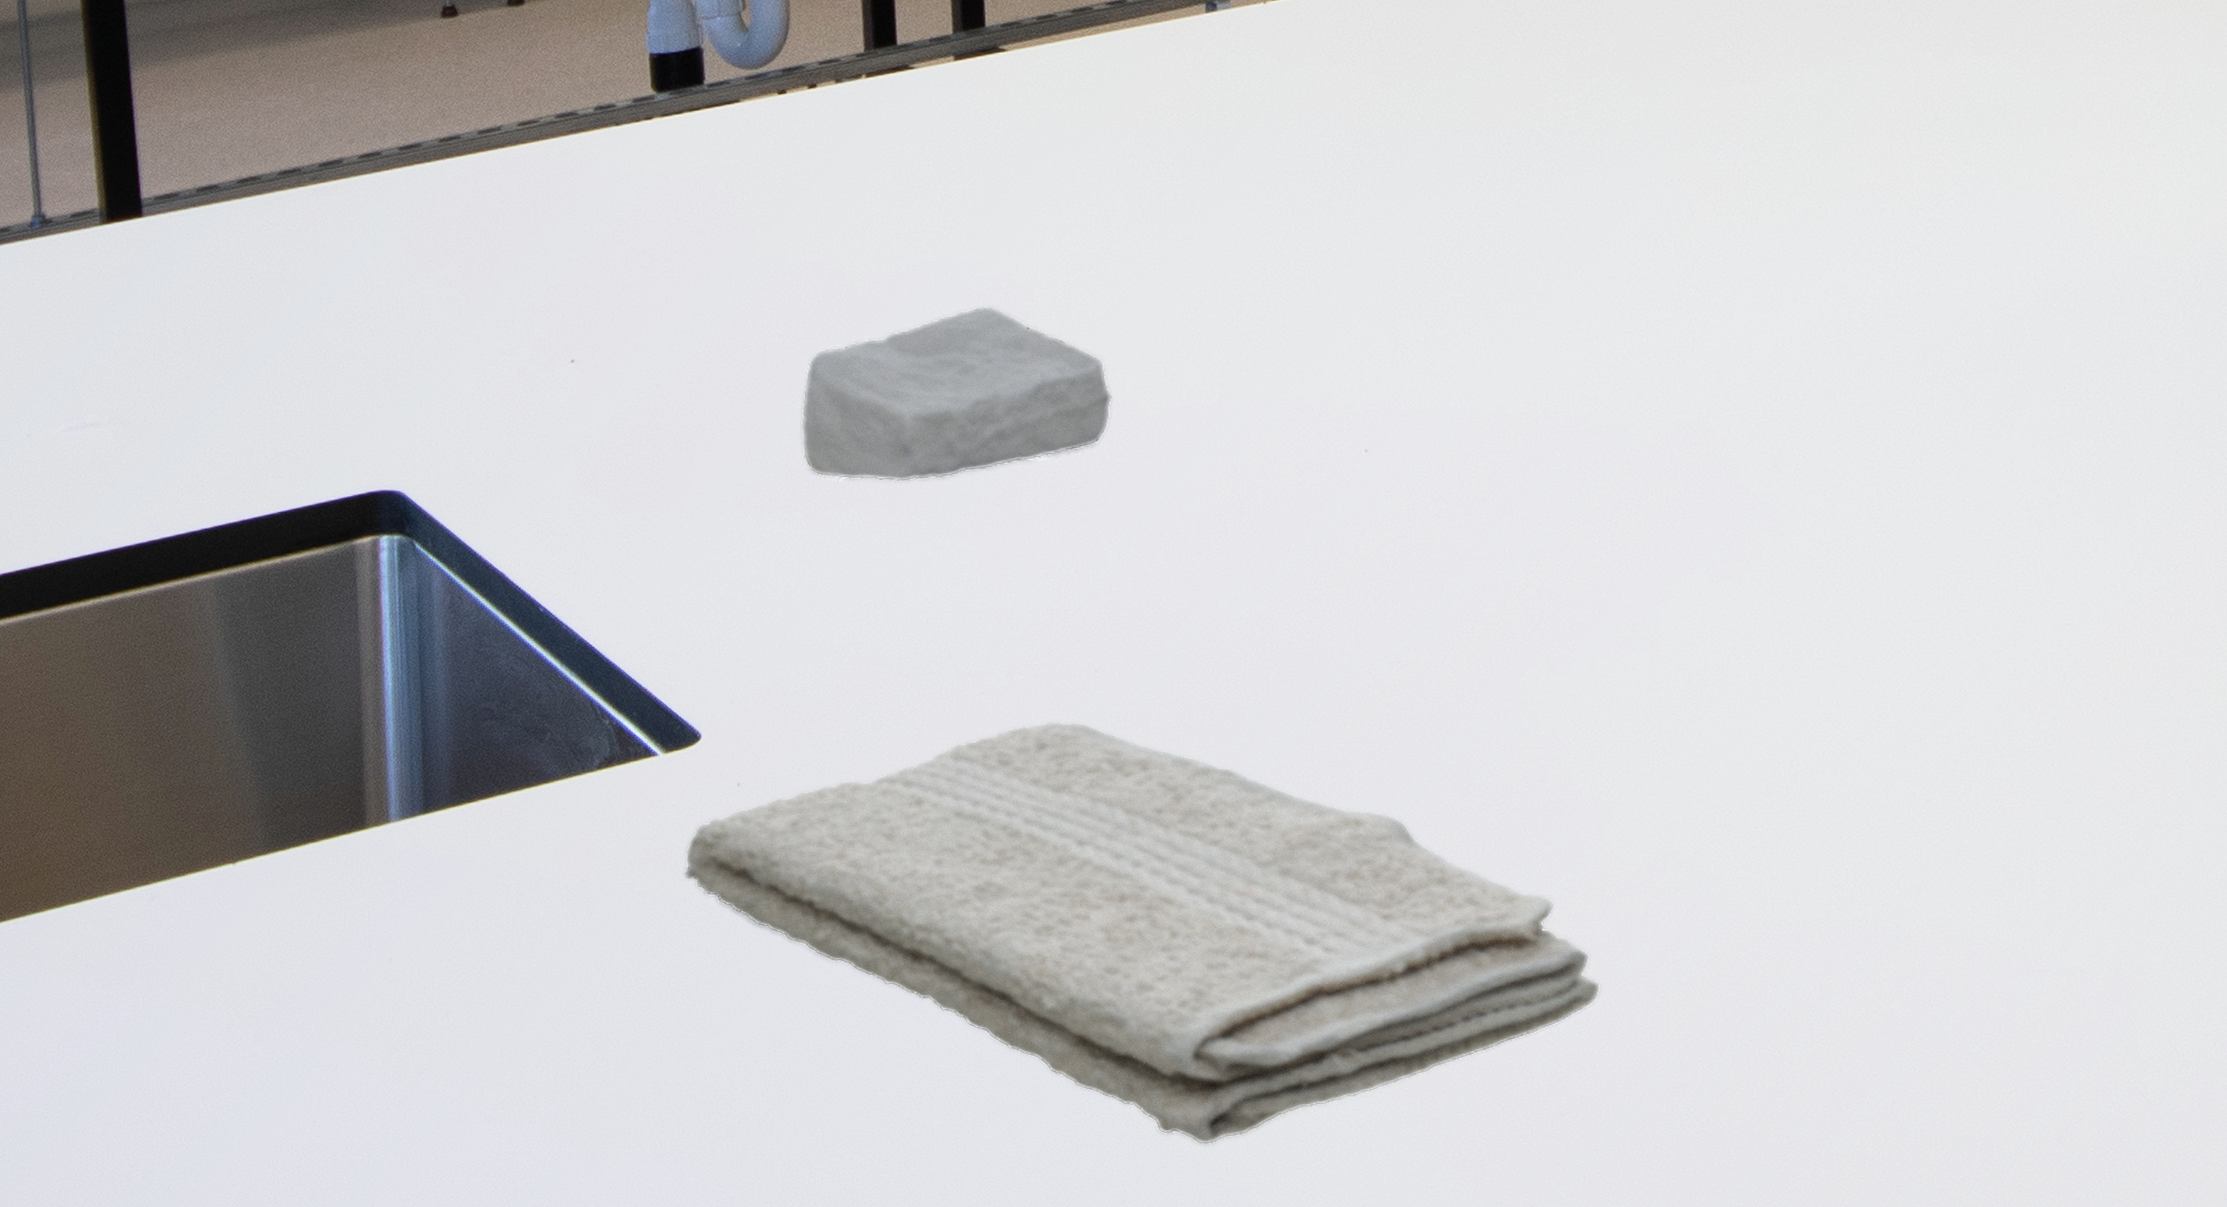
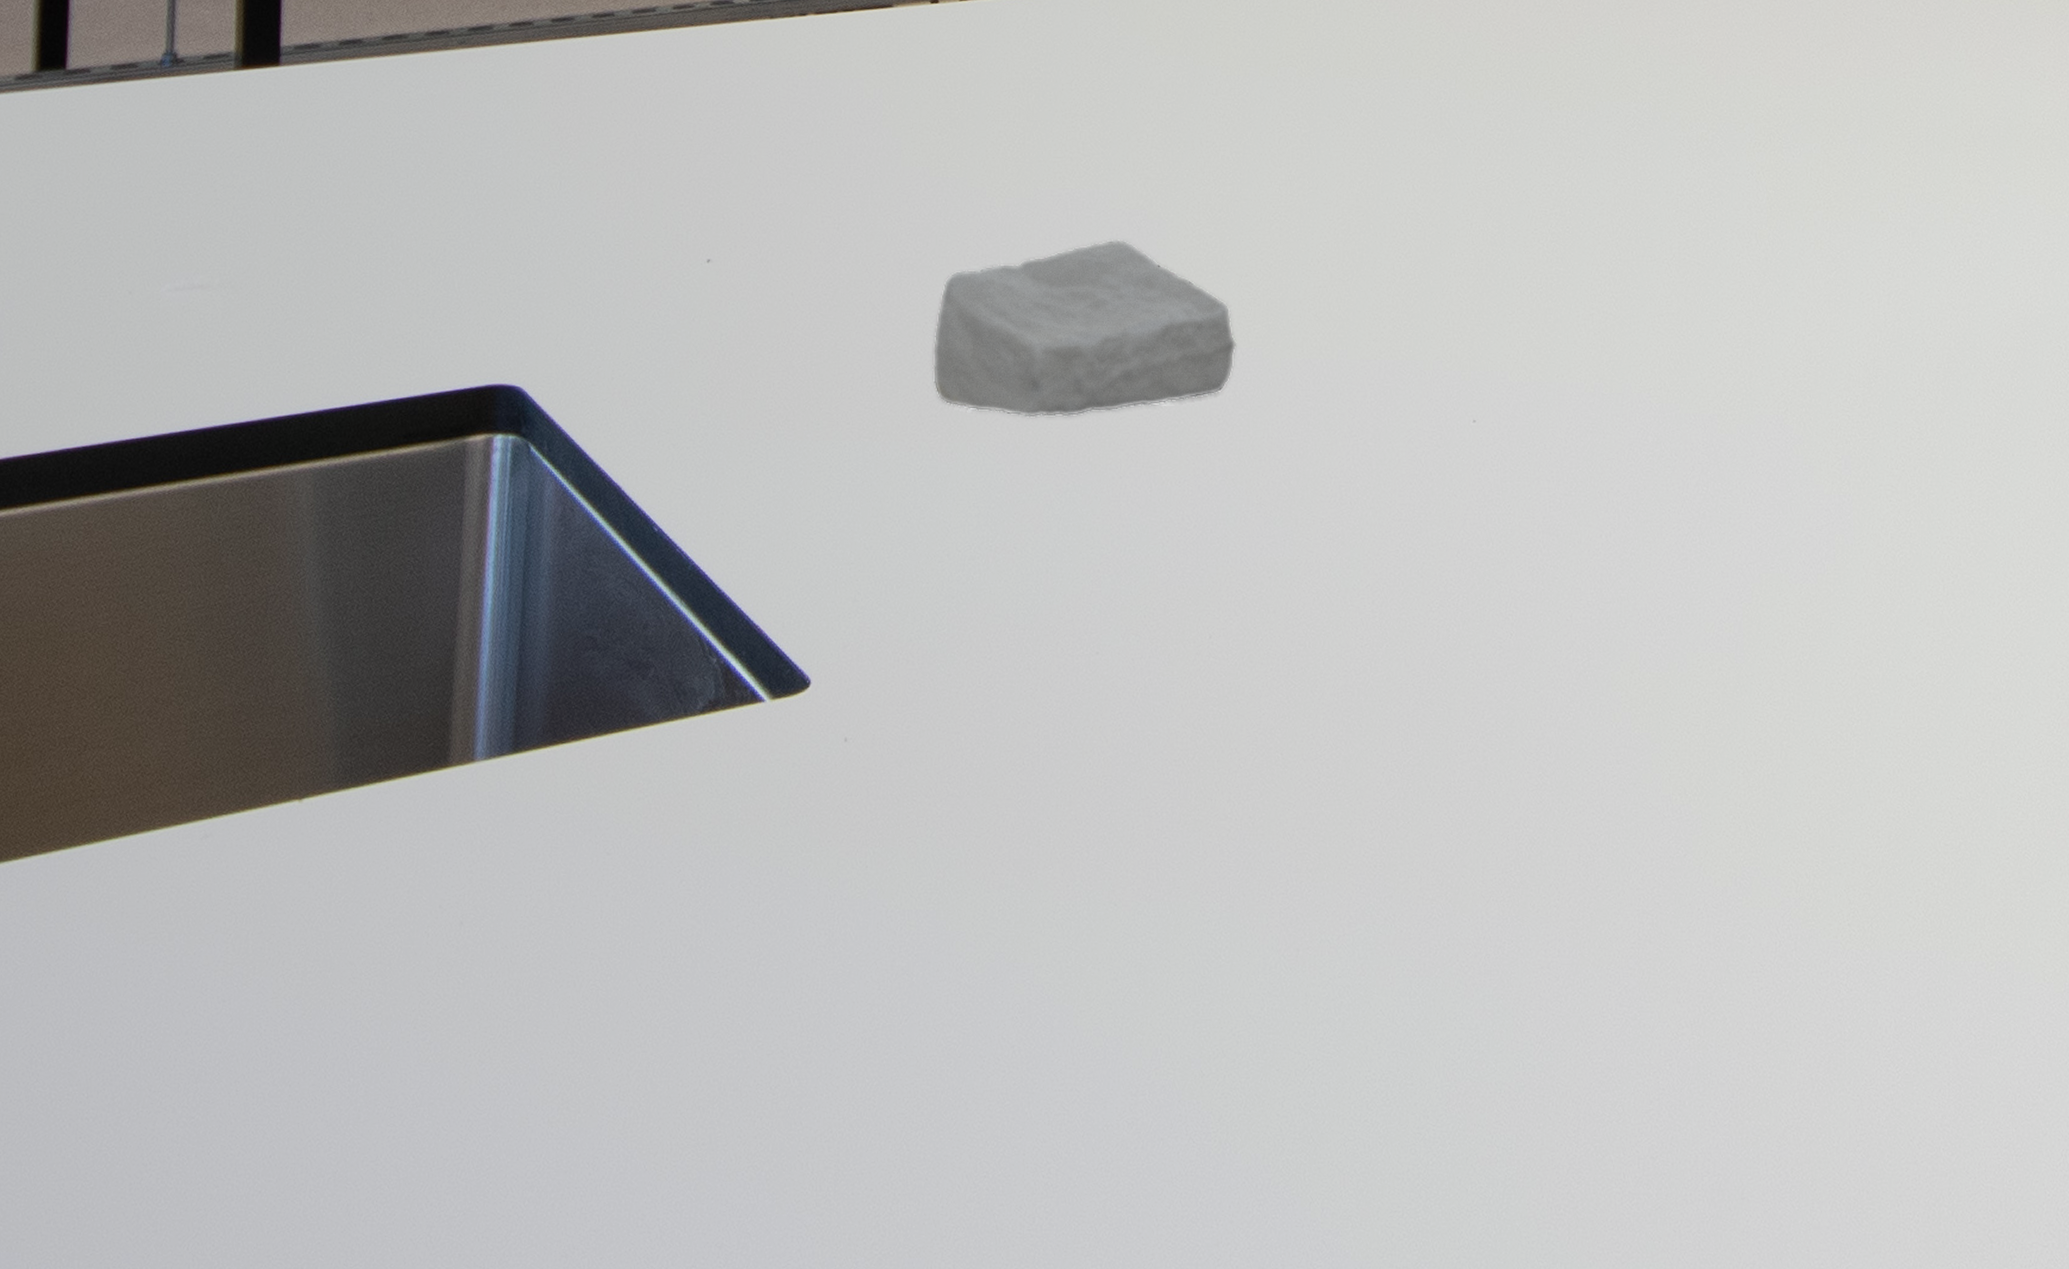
washcloth: present [684,721,1601,1145] -> none [782,689,1690,1181]

